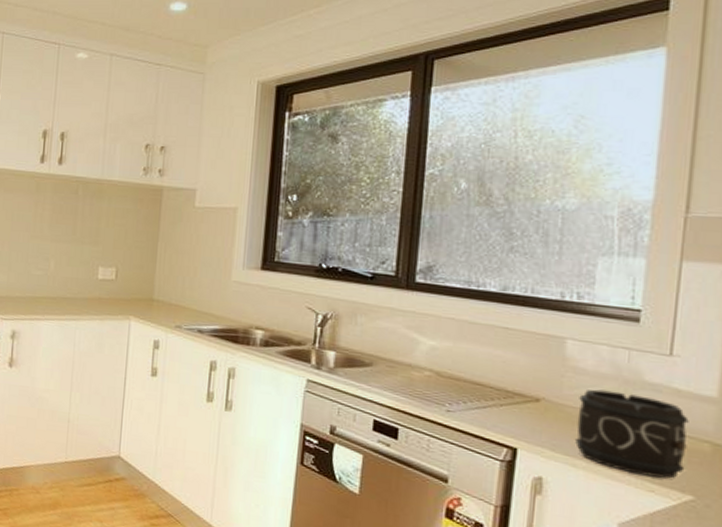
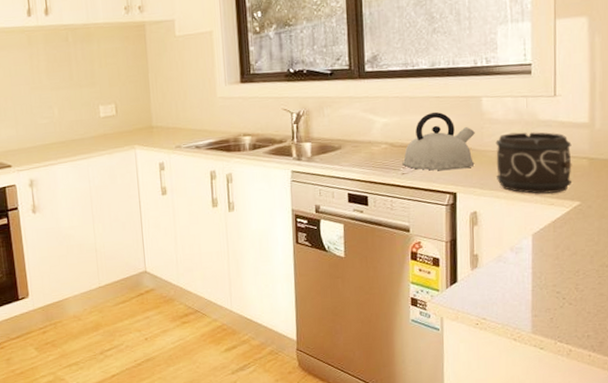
kettle: none [449,344,552,422] -> present [402,111,475,171]

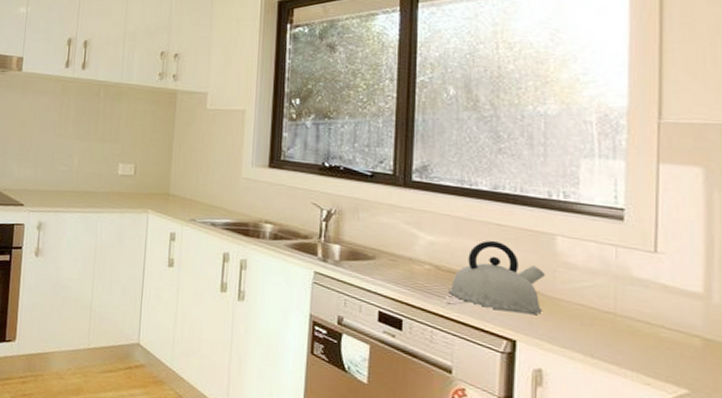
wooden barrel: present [495,132,572,194] -> none [571,284,678,372]

